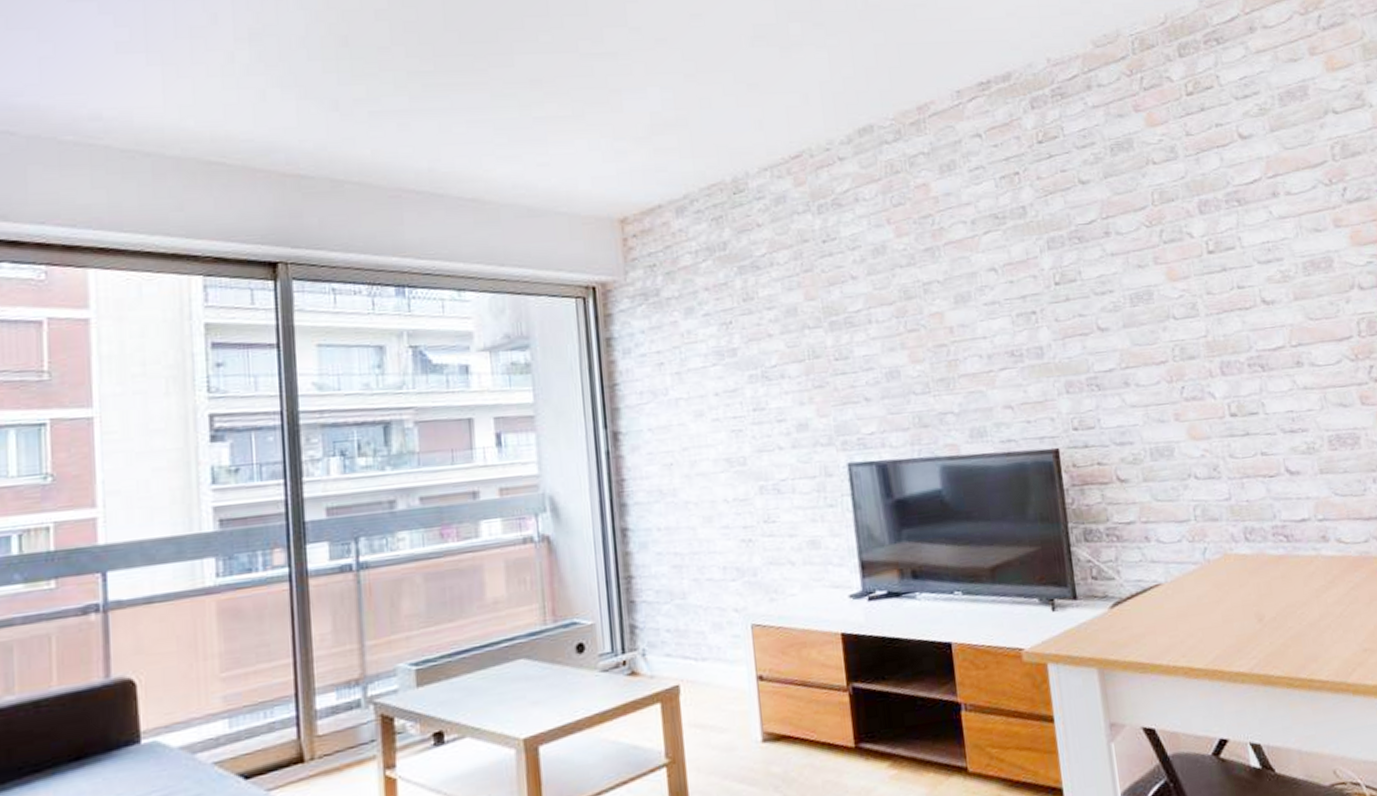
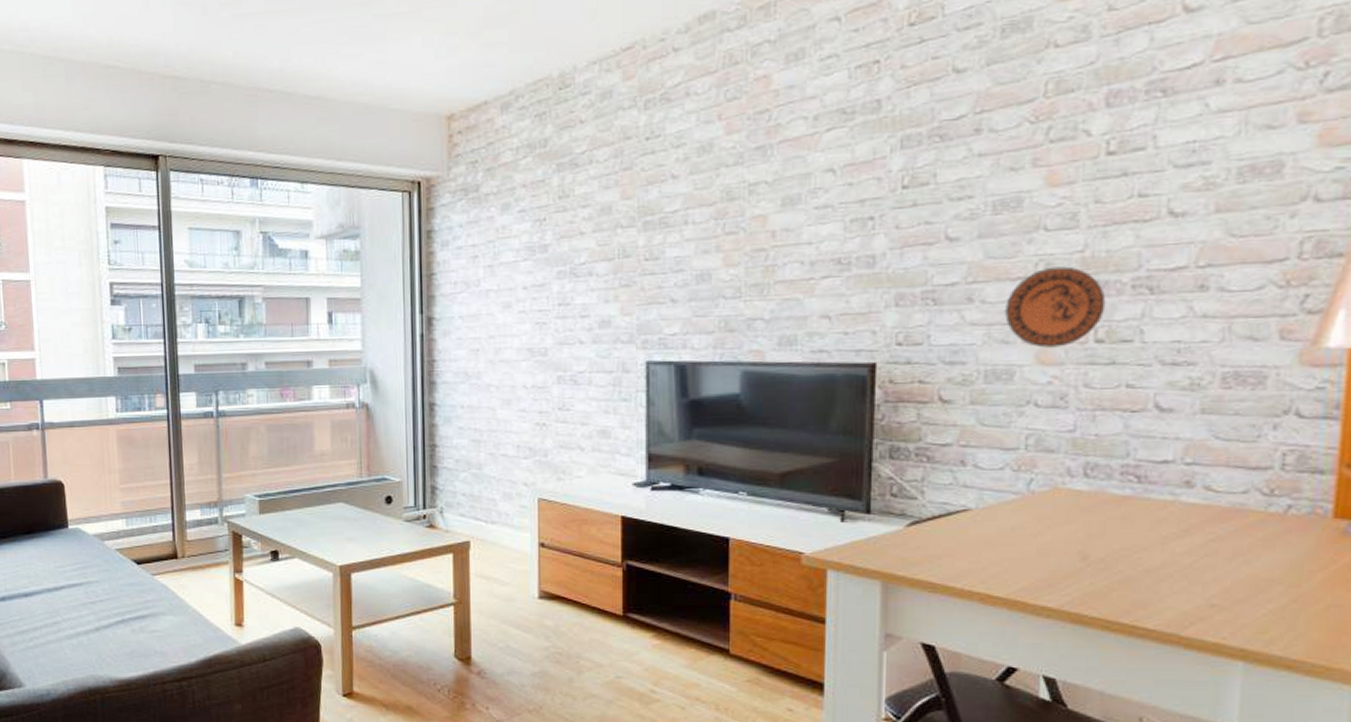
decorative plate: none [1155,350,1233,425] -> present [1004,266,1106,349]

